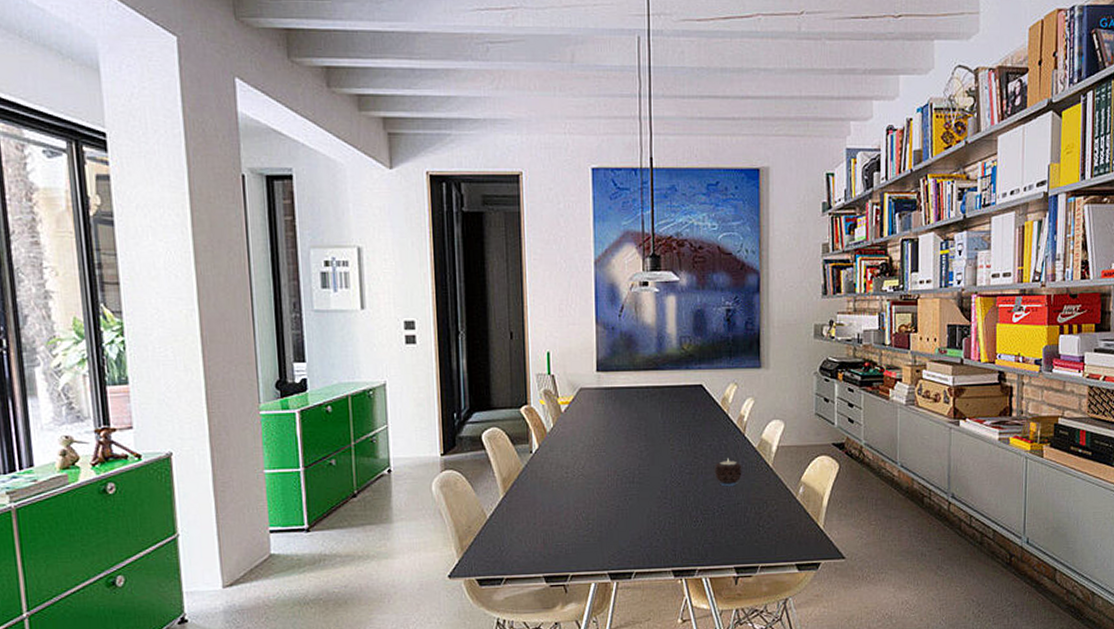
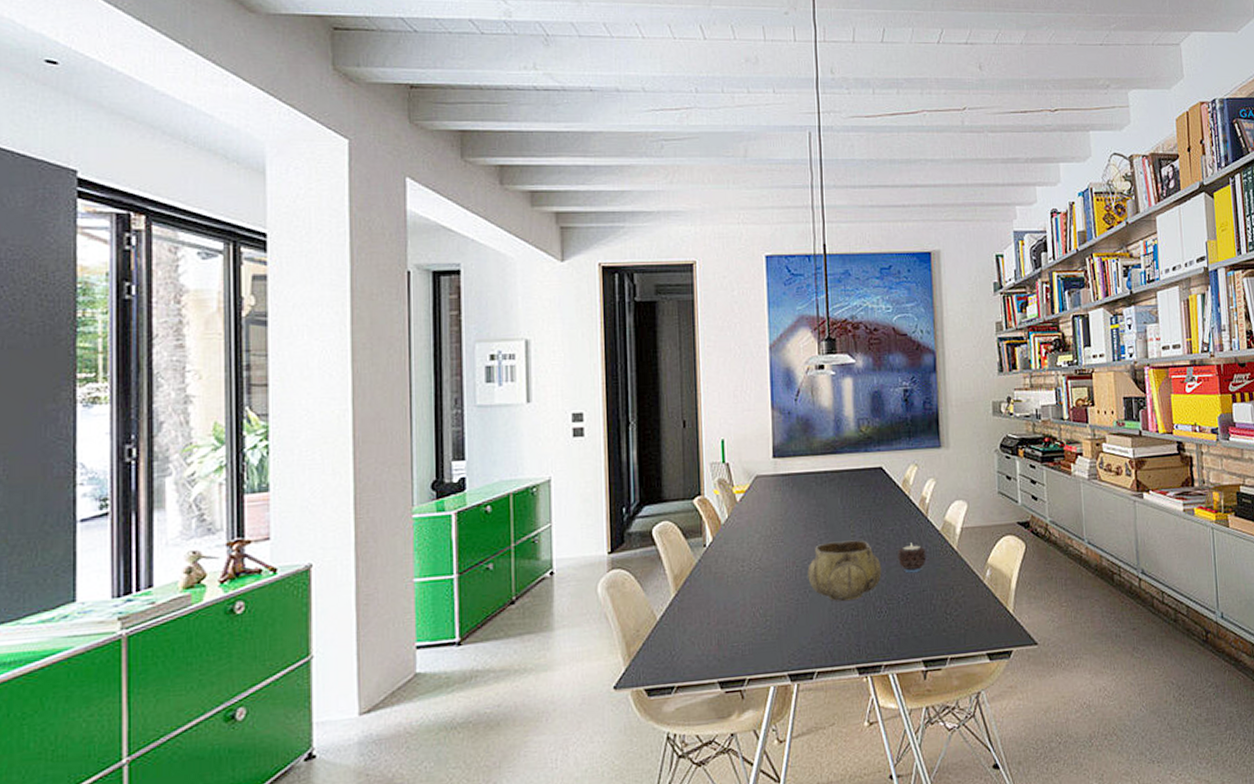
decorative bowl: none [628,453,699,510] -> present [807,540,882,602]

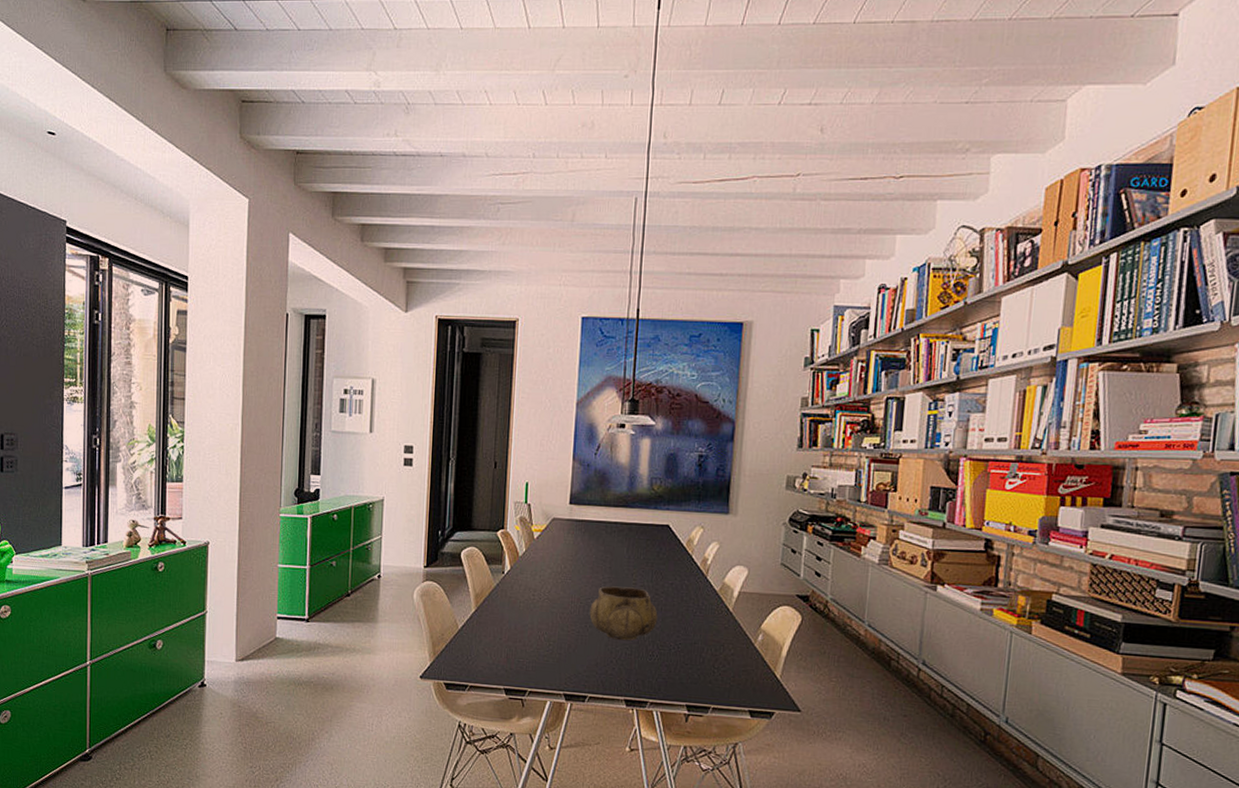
candle: present [897,542,926,573] -> none [674,598,702,626]

